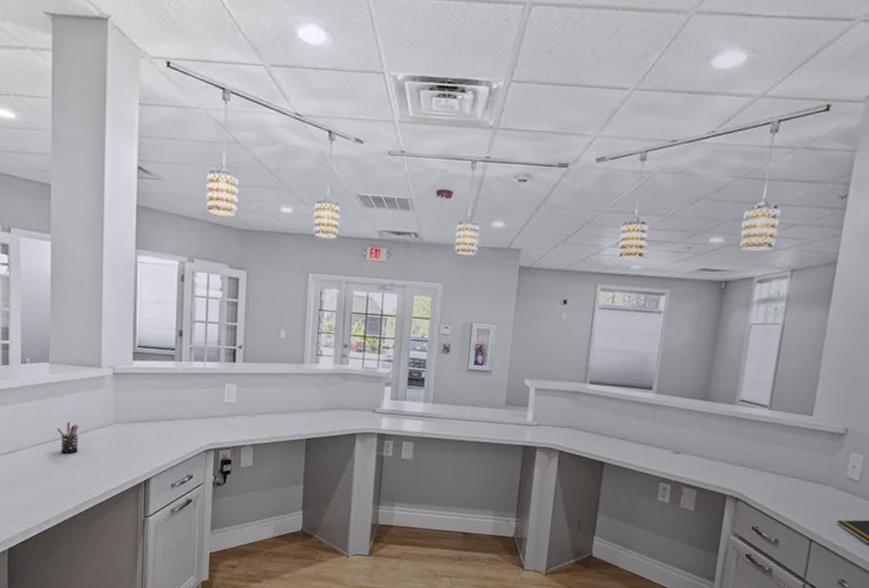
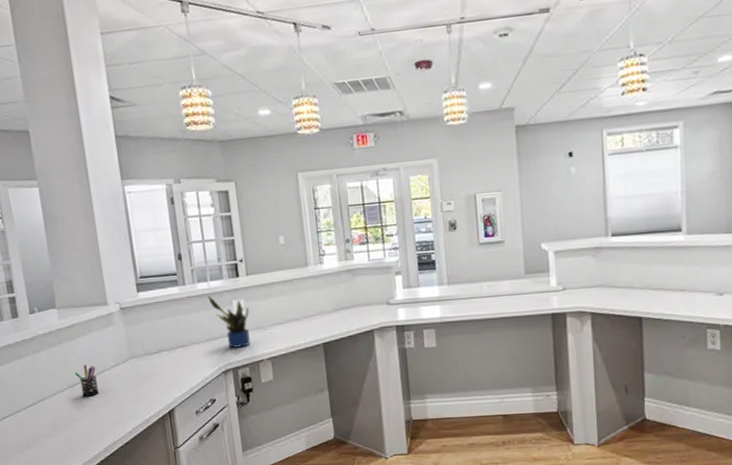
potted plant: none [202,374,240,431] -> present [208,295,250,349]

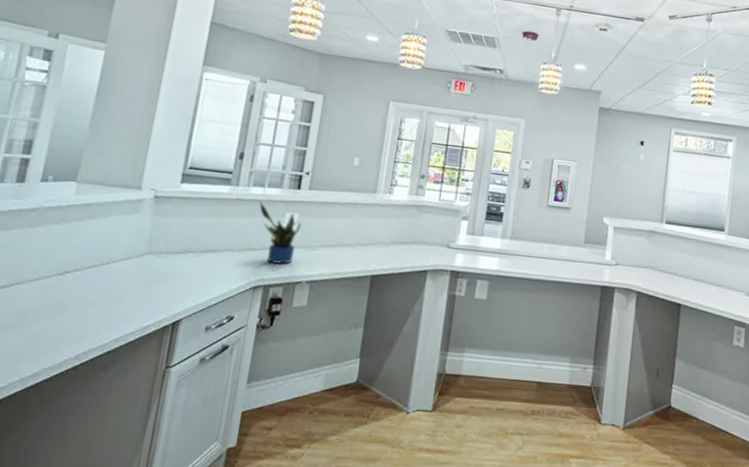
pen holder: present [74,365,99,397] -> none [71,252,101,290]

